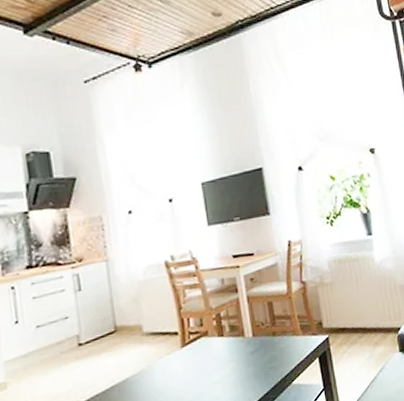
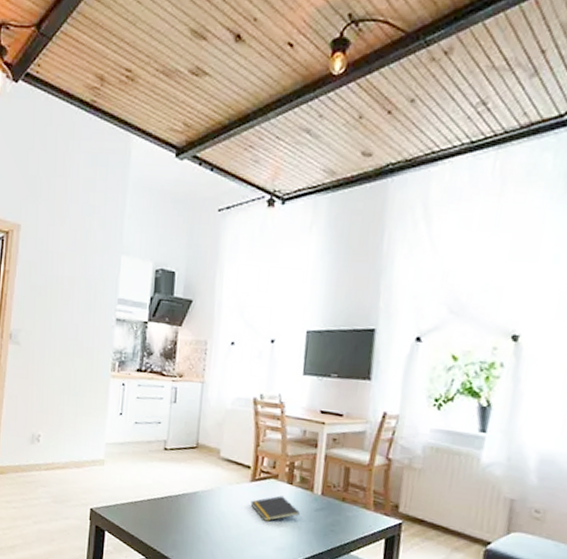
notepad: none [186,351,237,383] -> present [250,495,300,521]

